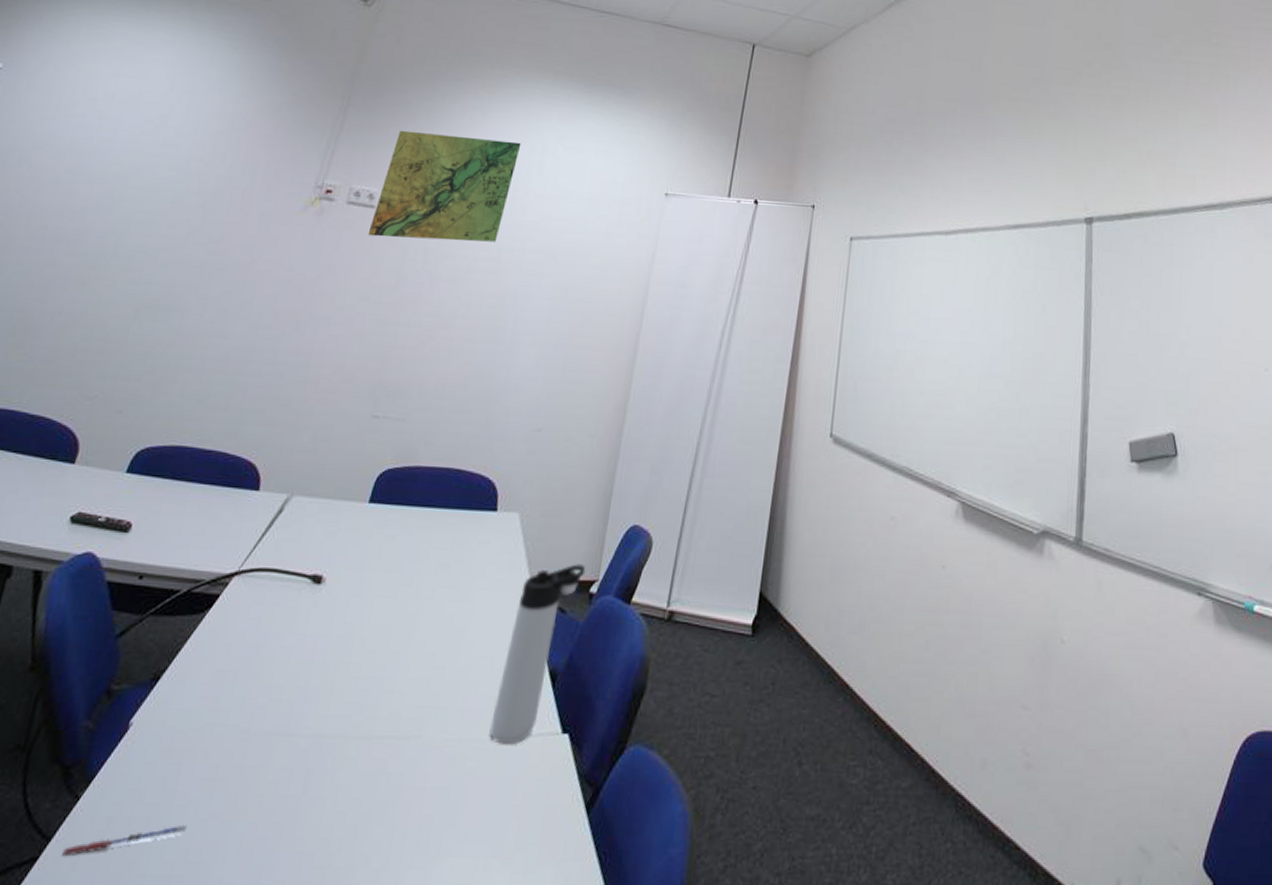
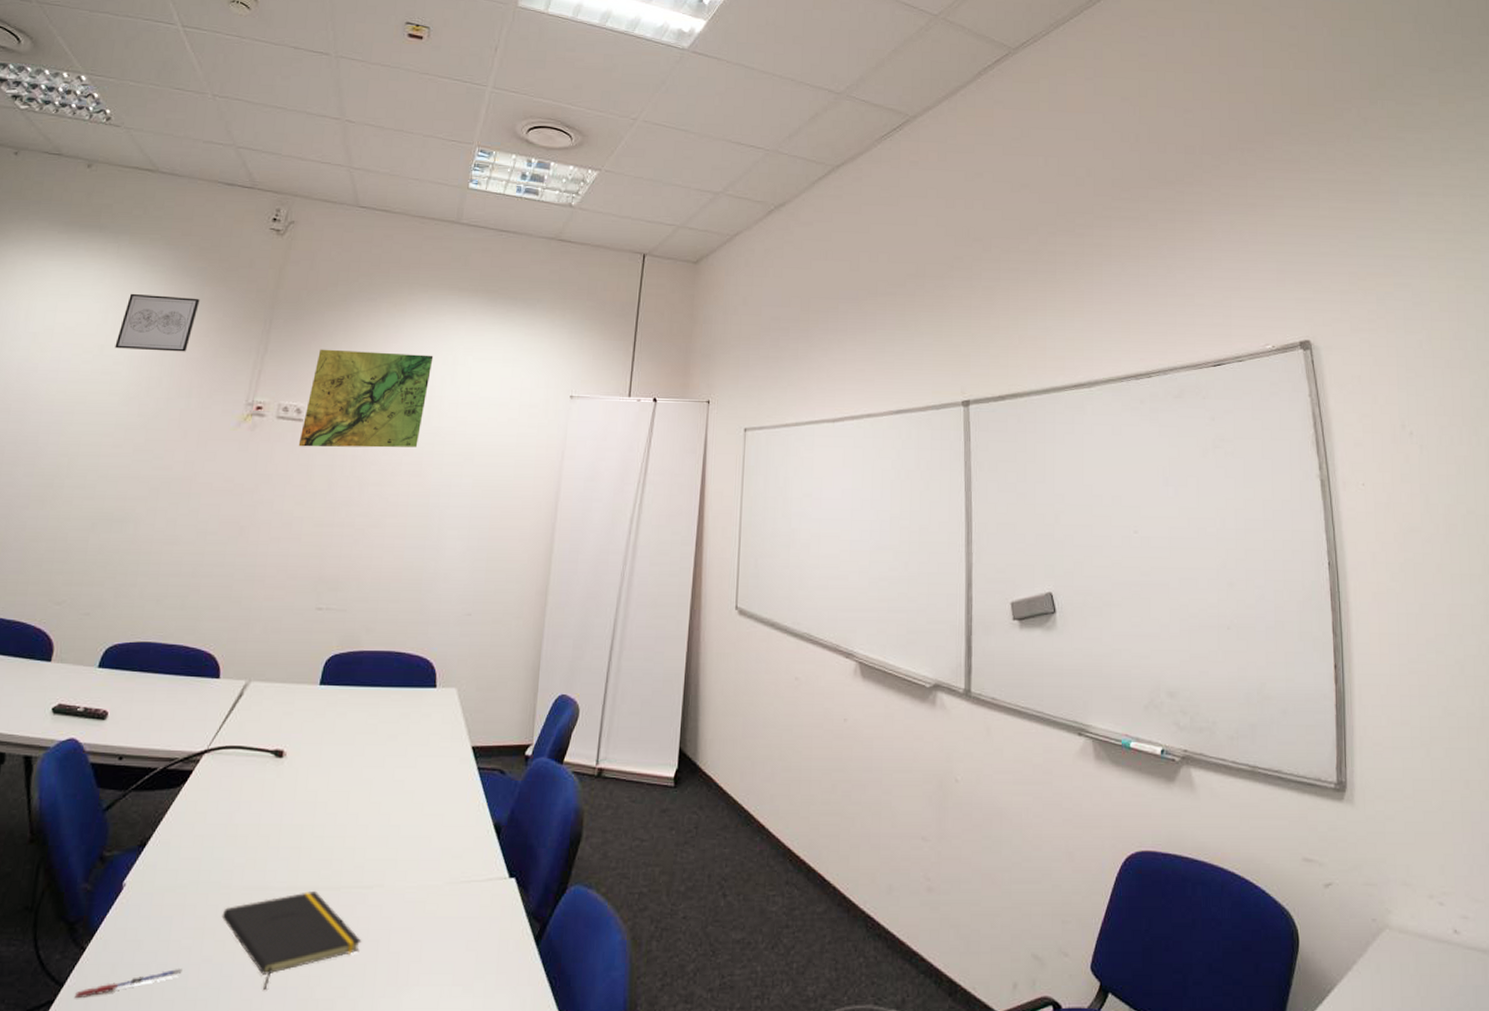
wall art: none [178,60,275,127] -> present [115,293,200,352]
notepad: none [236,739,392,854] -> present [221,890,362,990]
thermos bottle: present [489,564,586,745] -> none [444,731,521,889]

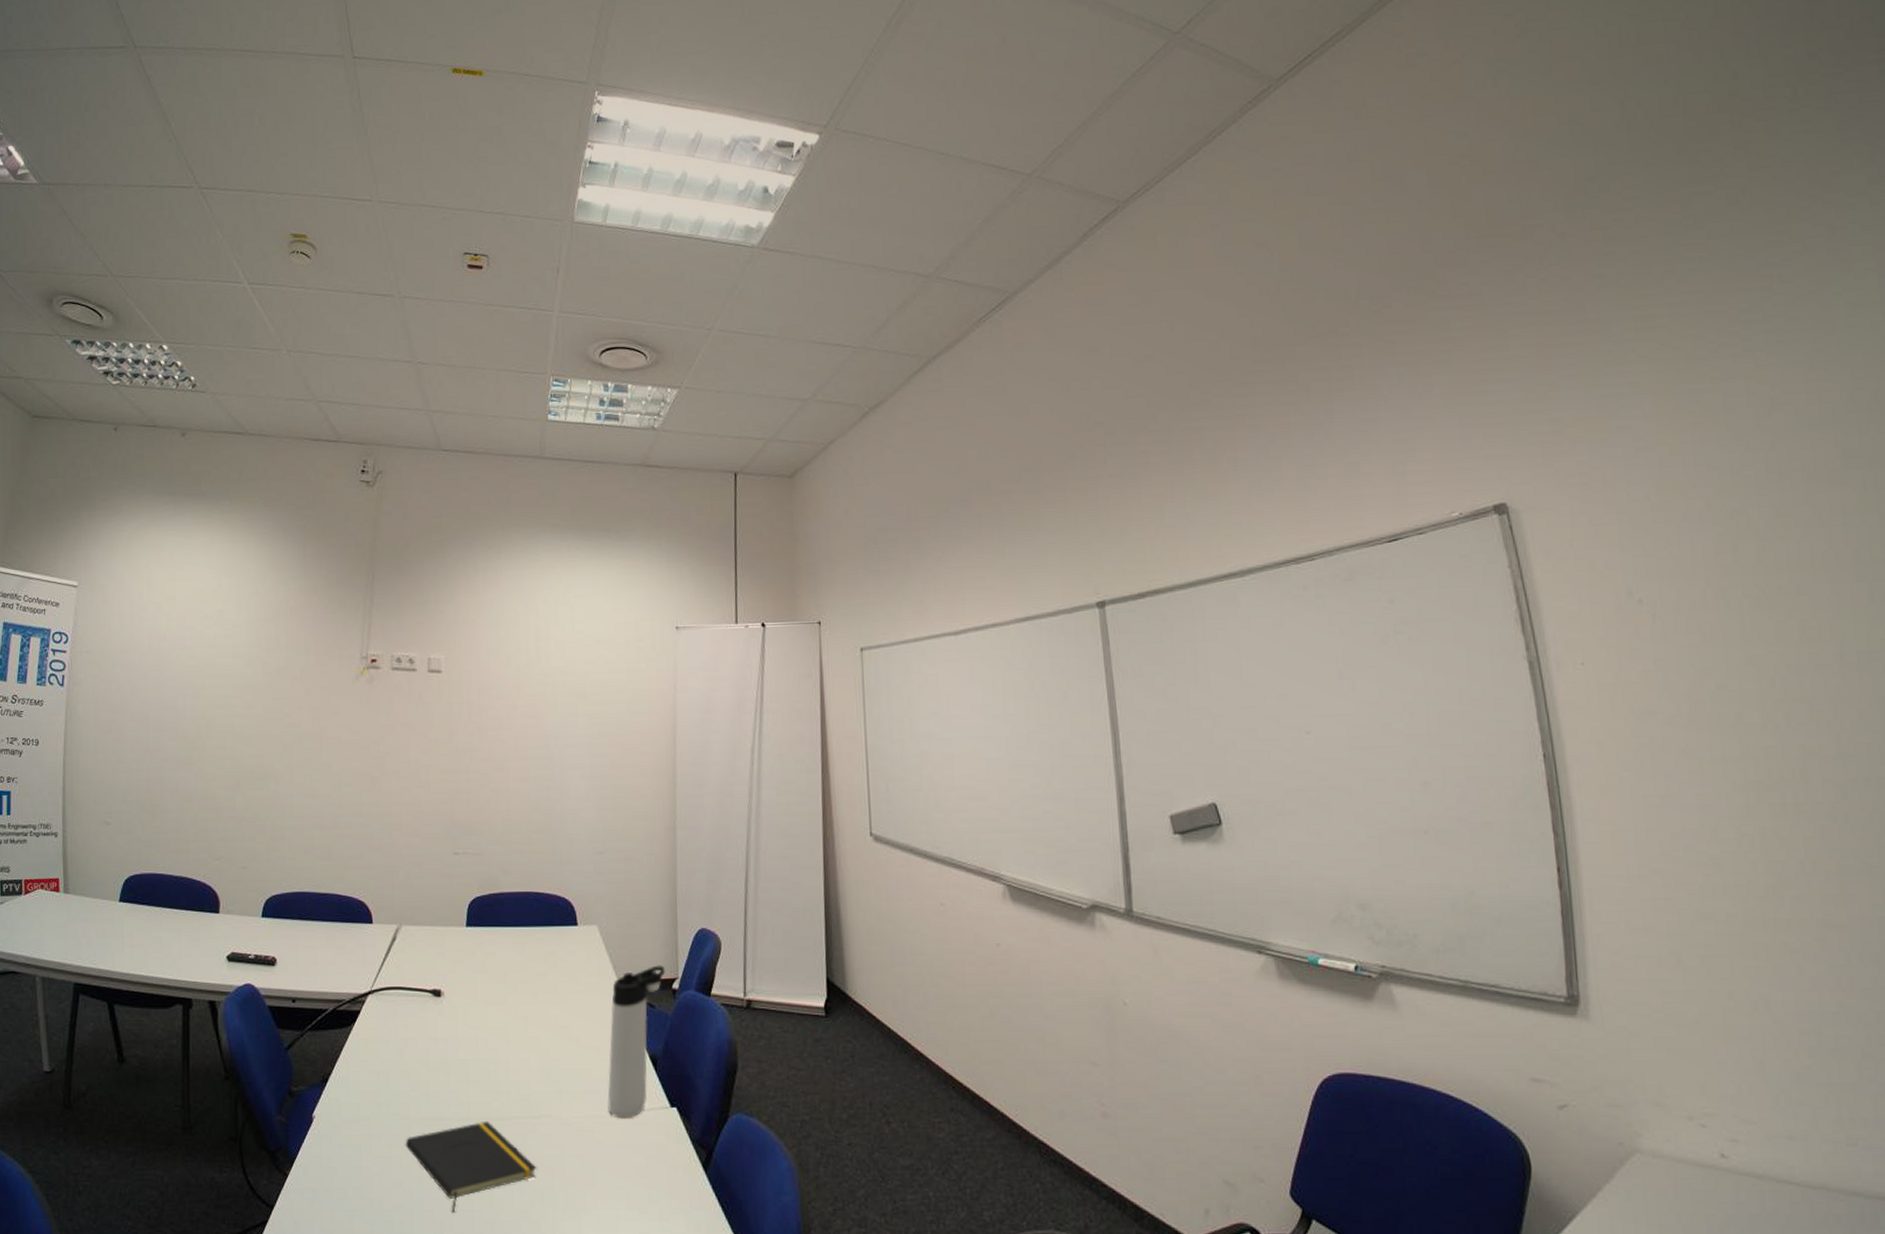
pen: present [75,967,182,999] -> none [285,1192,376,1220]
wall art: present [115,293,200,352] -> none [232,556,304,612]
map: present [298,349,434,448] -> none [415,595,535,697]
thermos bottle: none [444,731,521,889] -> present [607,965,666,1119]

